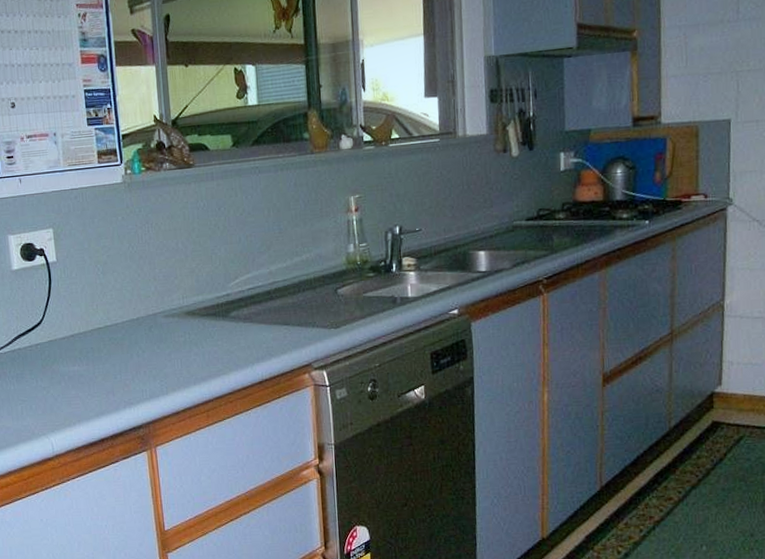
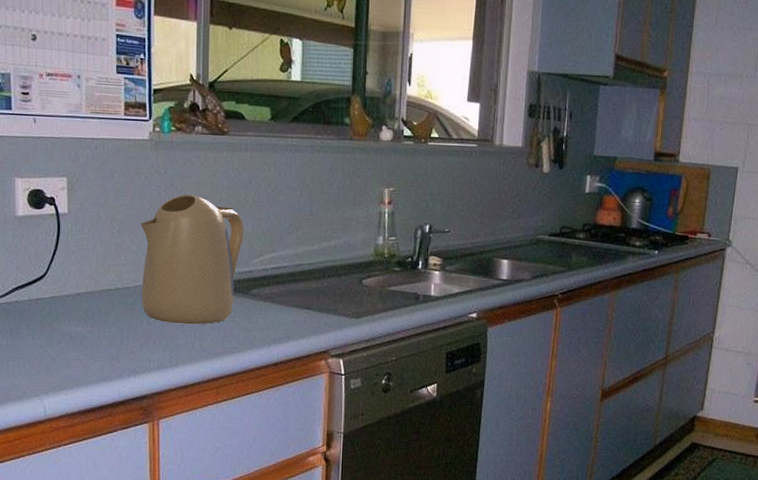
kettle: none [122,229,218,354] -> present [140,195,244,325]

